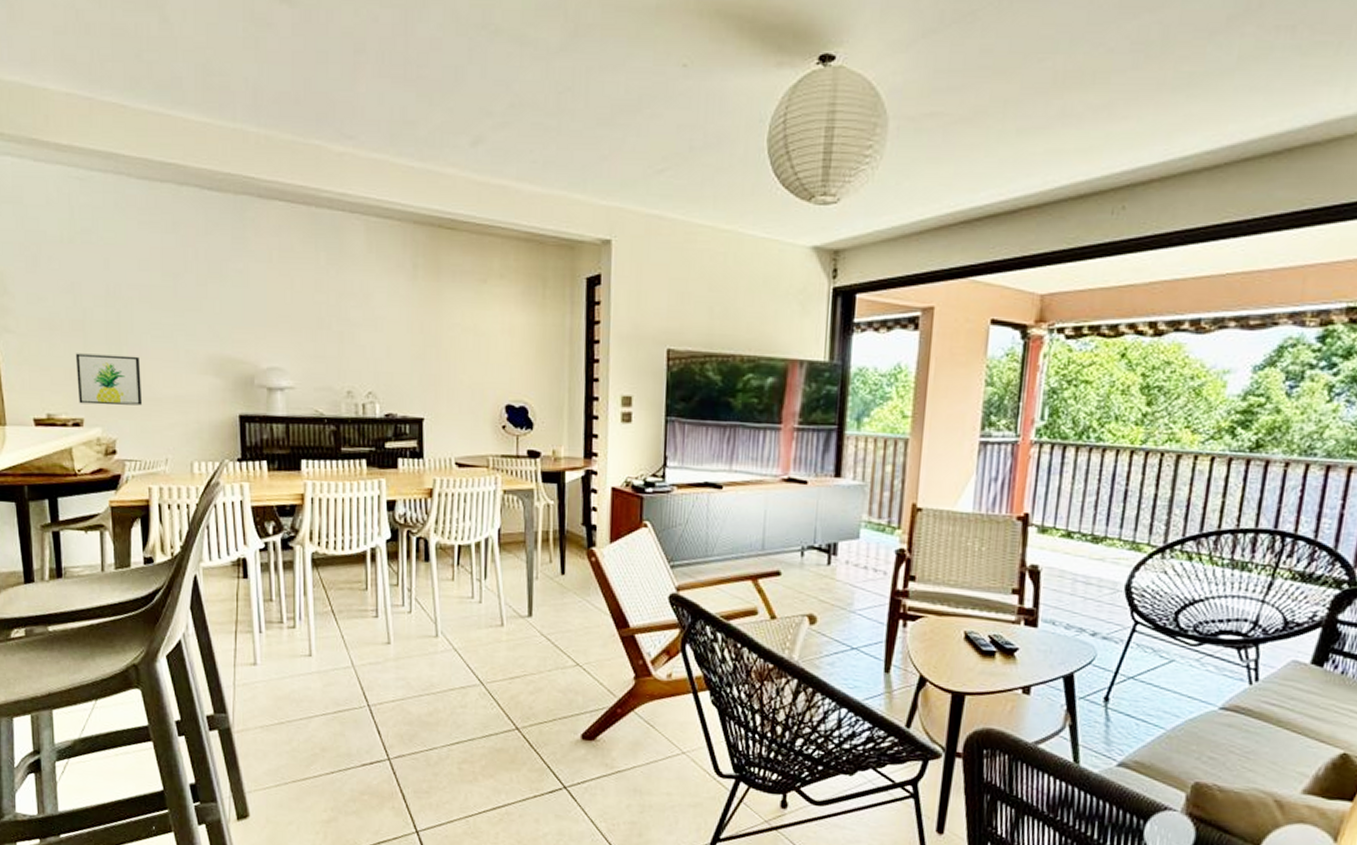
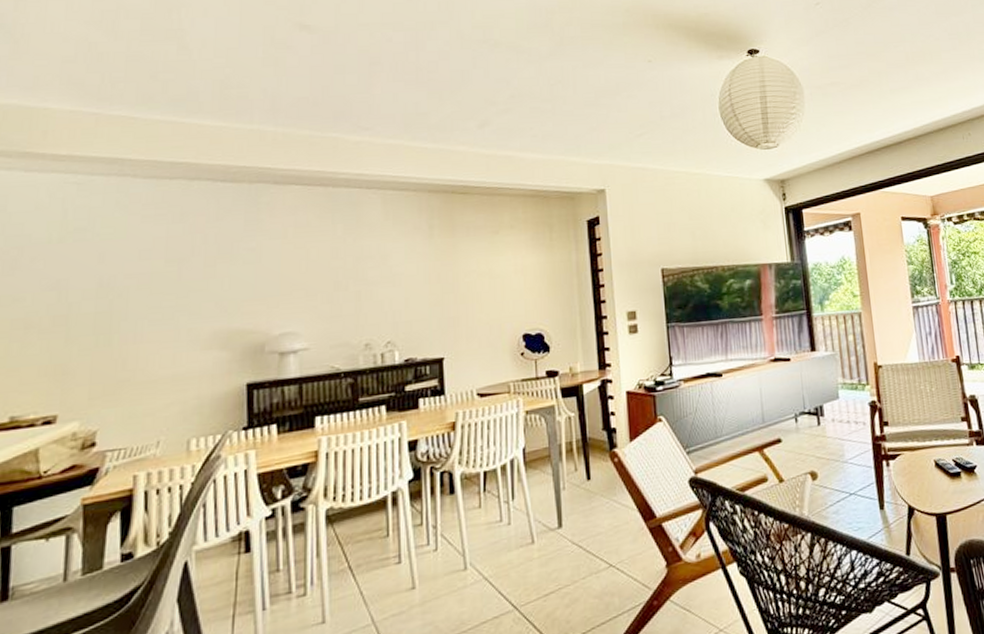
wall art: present [76,353,142,406] -> none [53,342,134,400]

